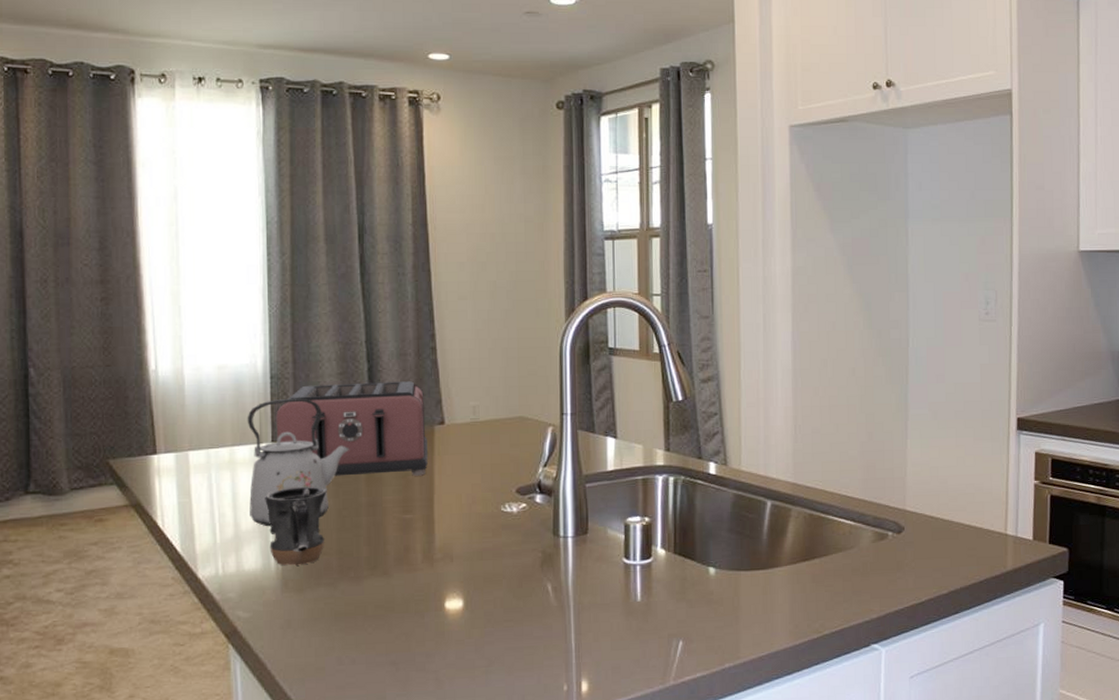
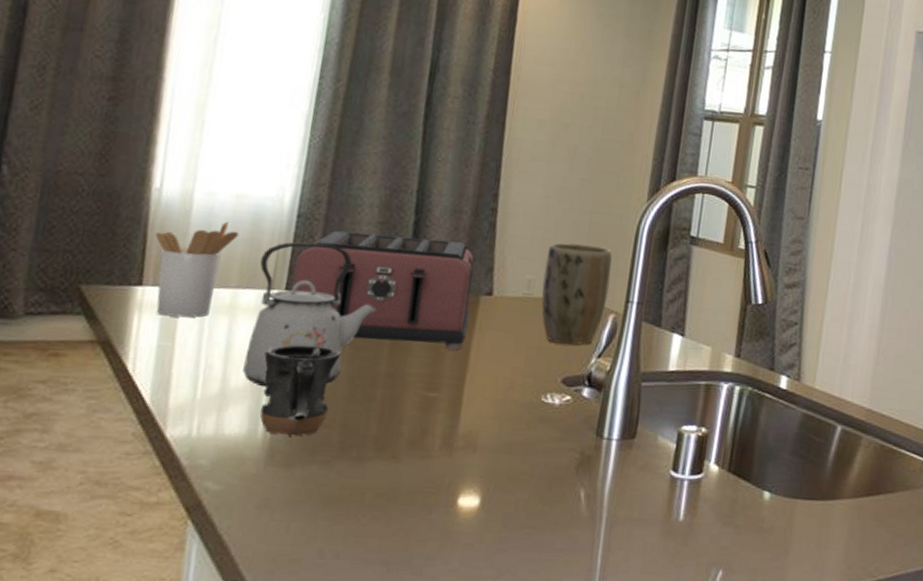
utensil holder: none [159,390,226,477] -> present [155,221,239,318]
plant pot: none [485,367,544,458] -> present [541,242,612,345]

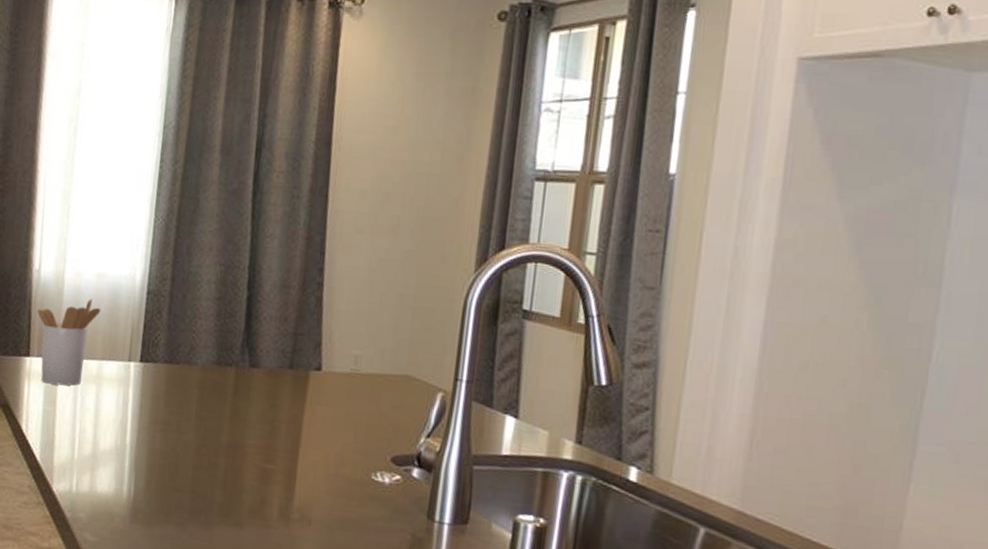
kettle: present [243,241,378,388] -> none [109,317,218,452]
mug: present [259,343,342,436] -> none [124,412,189,498]
toaster: present [292,230,475,350] -> none [145,306,304,424]
plant pot: present [541,242,612,345] -> none [368,317,439,424]

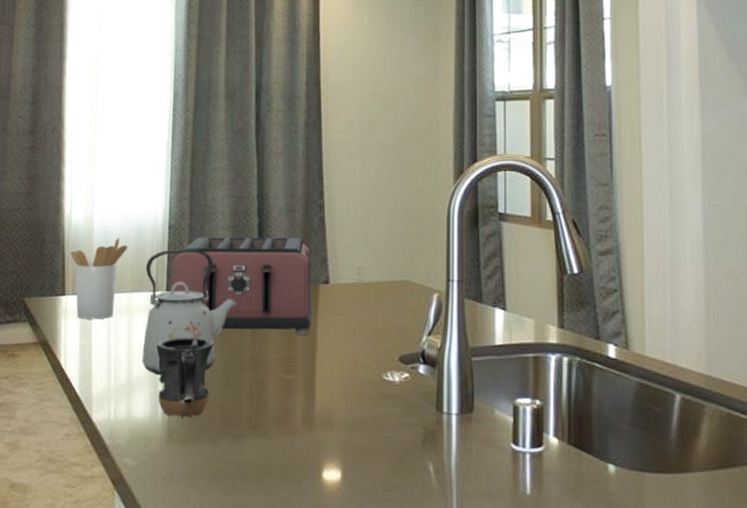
kettle: none [109,317,218,452] -> present [142,248,238,376]
mug: none [124,412,189,498] -> present [156,336,214,418]
toaster: none [145,306,304,424] -> present [171,237,312,335]

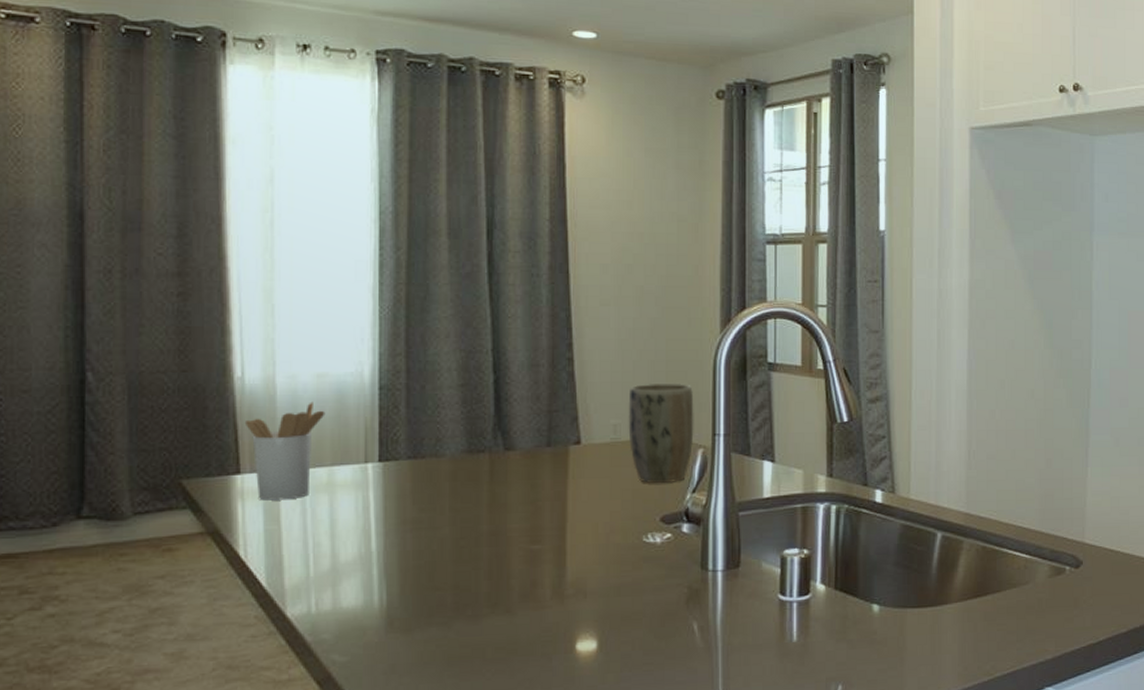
kettle: present [142,248,238,376] -> none [350,412,471,559]
mug: present [156,336,214,418] -> none [369,512,442,602]
toaster: present [171,237,312,335] -> none [385,395,561,502]
plant pot: none [370,229,430,324] -> present [628,382,694,483]

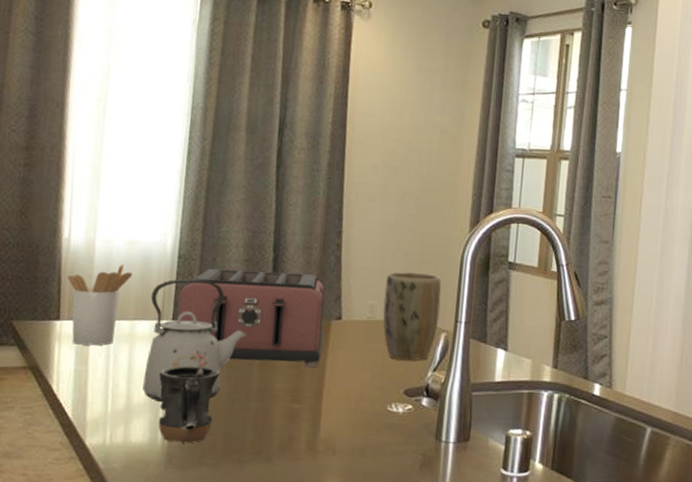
kettle: none [350,412,471,559] -> present [143,279,248,403]
mug: none [369,512,442,602] -> present [158,365,221,443]
toaster: none [385,395,561,502] -> present [177,268,325,368]

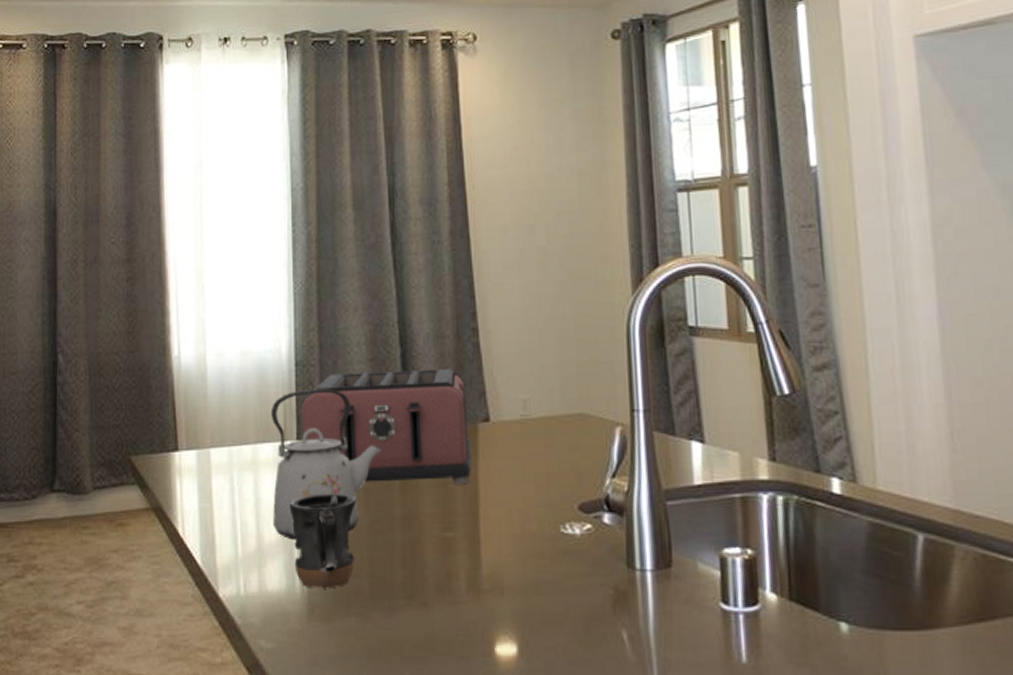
utensil holder: present [67,264,133,346] -> none [181,379,249,478]
plant pot: present [383,272,441,361] -> none [536,352,610,465]

